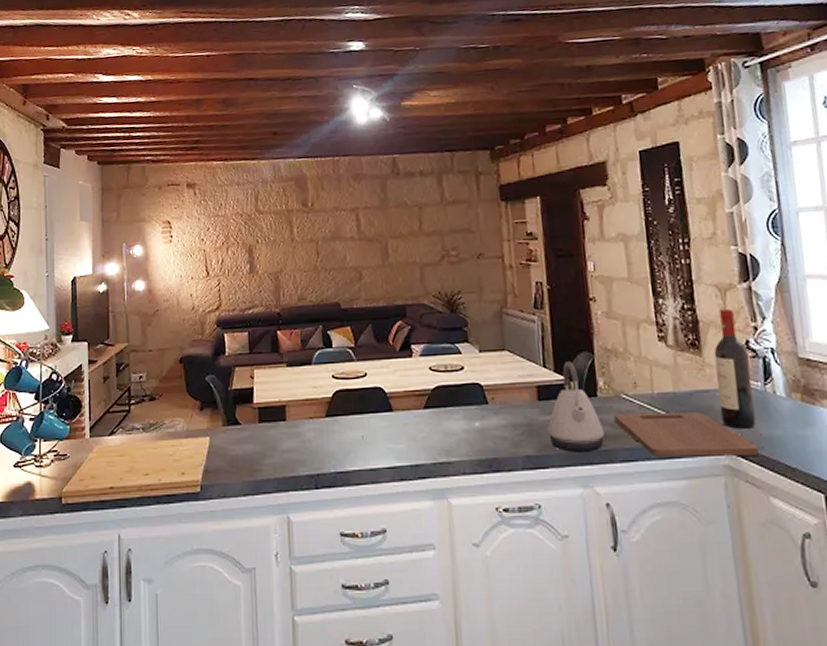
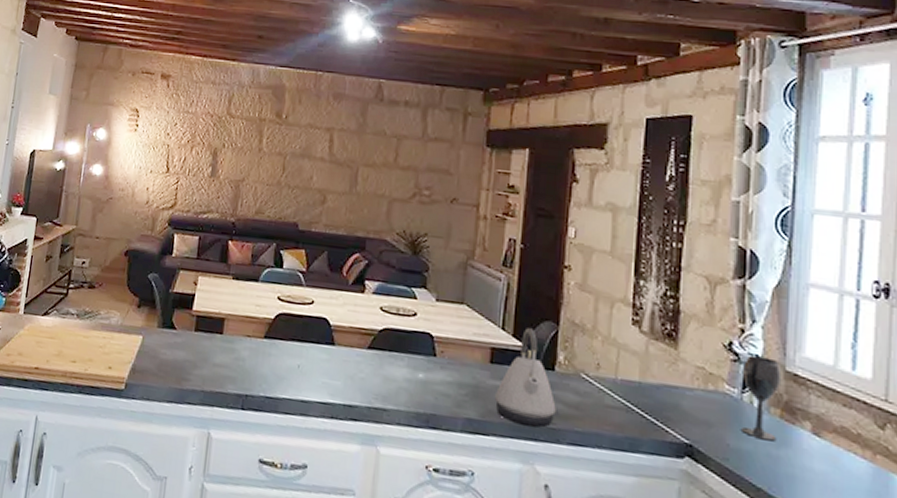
cutting board: present [614,411,759,458] -> none [569,392,722,467]
wine bottle: present [714,309,756,429] -> none [687,304,730,437]
wine glass: none [762,348,802,424] -> present [742,355,782,441]

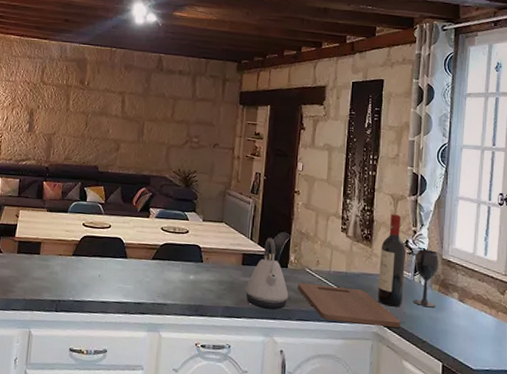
cutting board: none [569,392,722,467] -> present [297,283,400,328]
wine bottle: none [687,304,730,437] -> present [377,214,407,307]

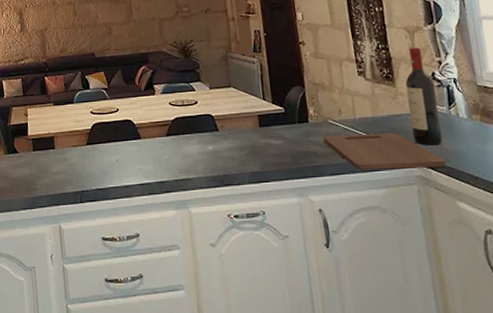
kettle: present [245,237,289,311] -> none [268,93,316,170]
wine glass: present [413,249,440,308] -> none [446,78,482,141]

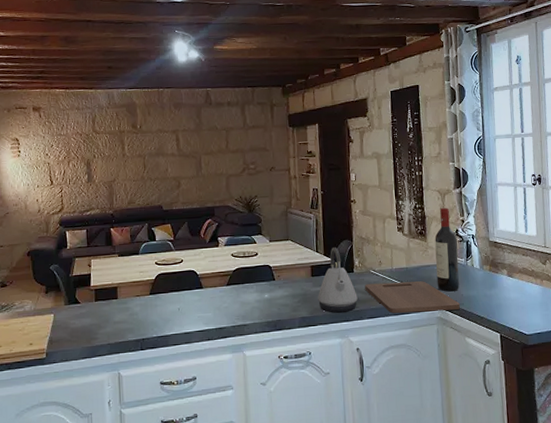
kettle: none [268,93,316,170] -> present [317,246,358,314]

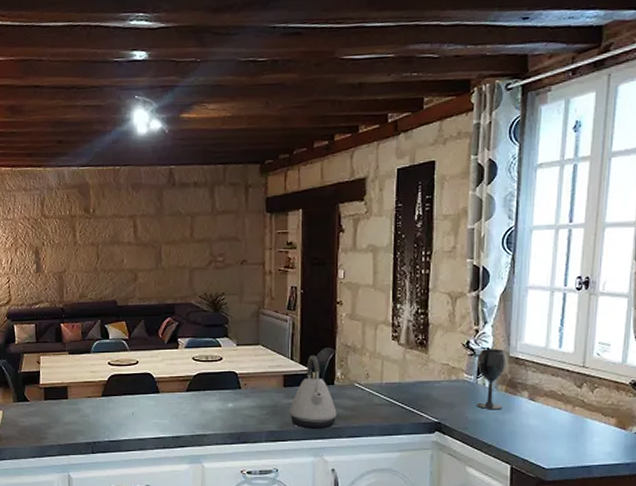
cutting board: present [365,281,460,314] -> none [346,398,462,435]
wine bottle: present [434,208,460,292] -> none [436,314,468,413]
wine glass: none [466,235,489,287] -> present [477,349,507,410]

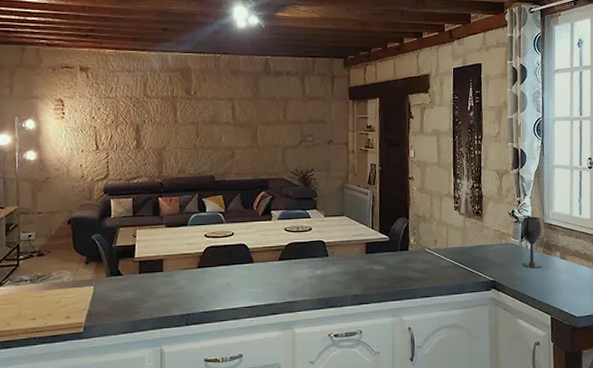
kettle: present [289,354,337,430] -> none [370,223,412,293]

